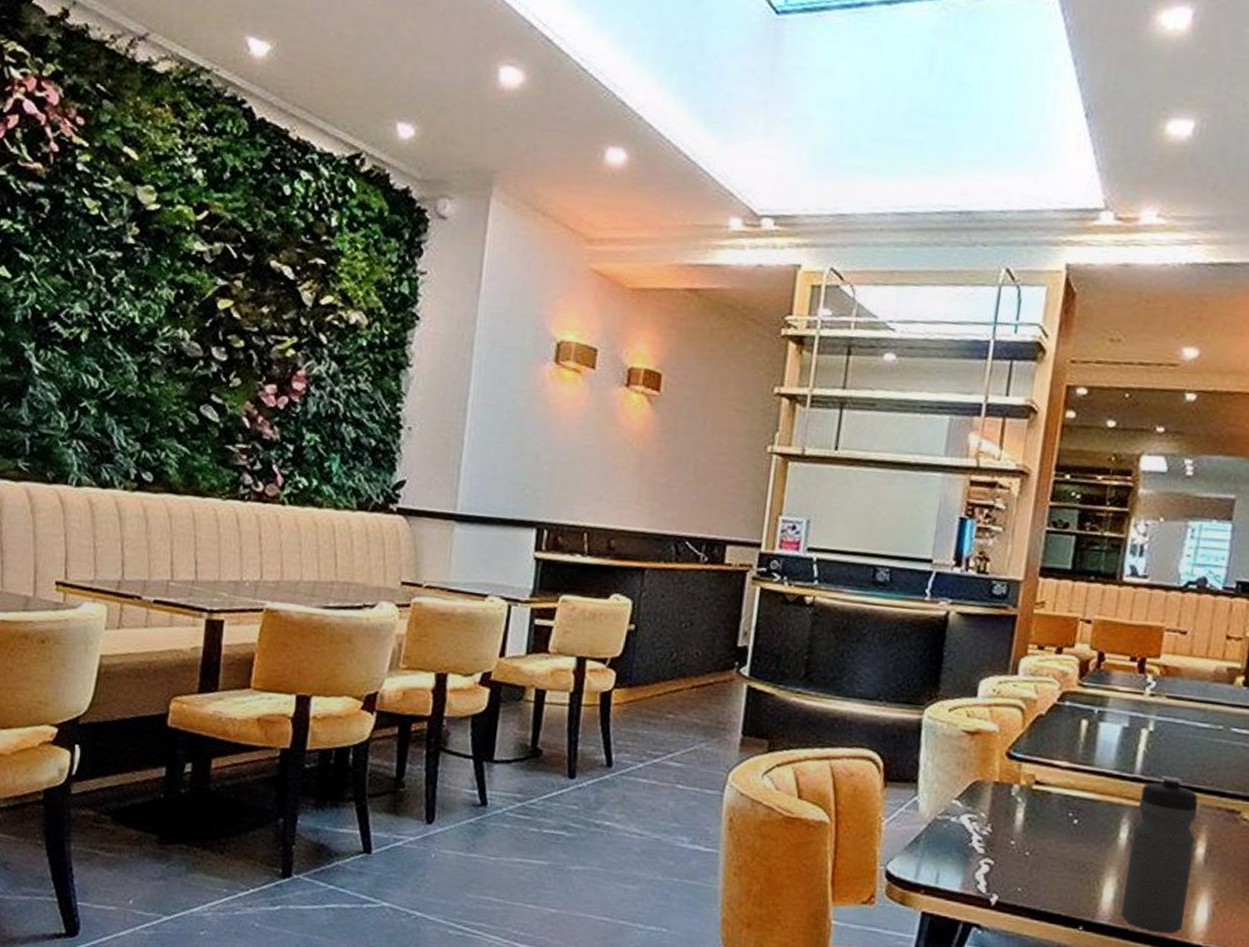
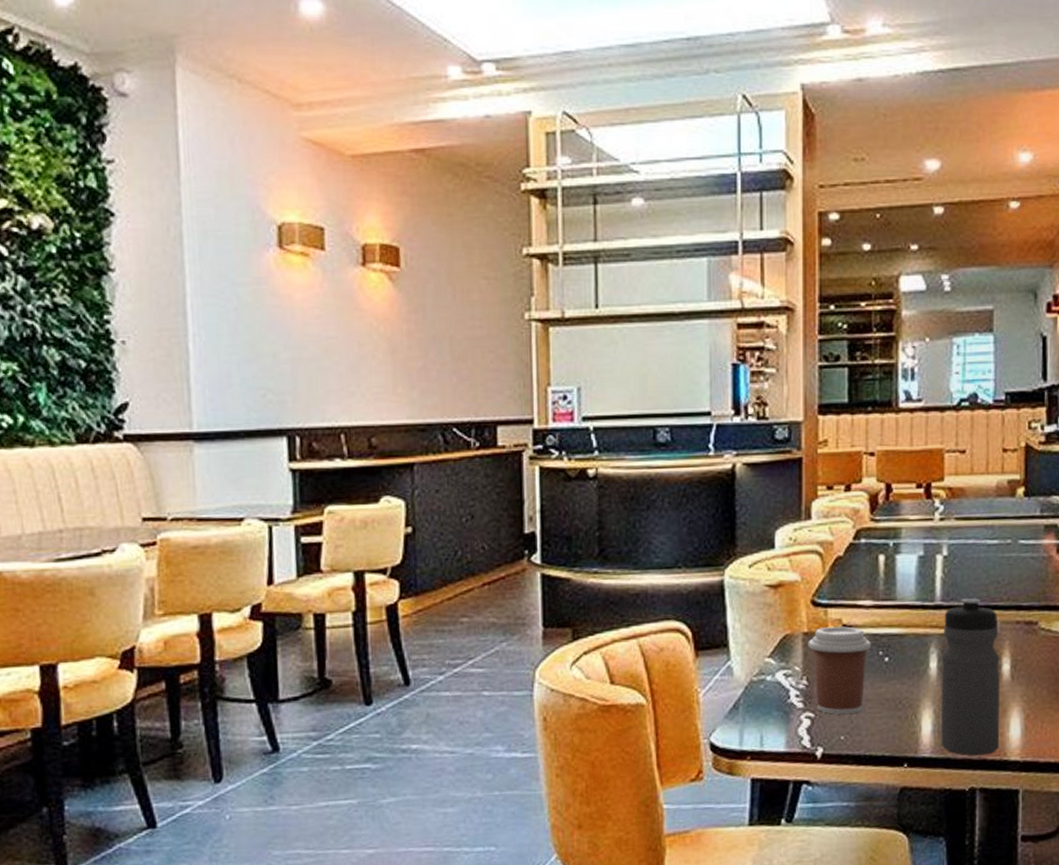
coffee cup: none [997,780,1063,868] -> present [808,626,872,714]

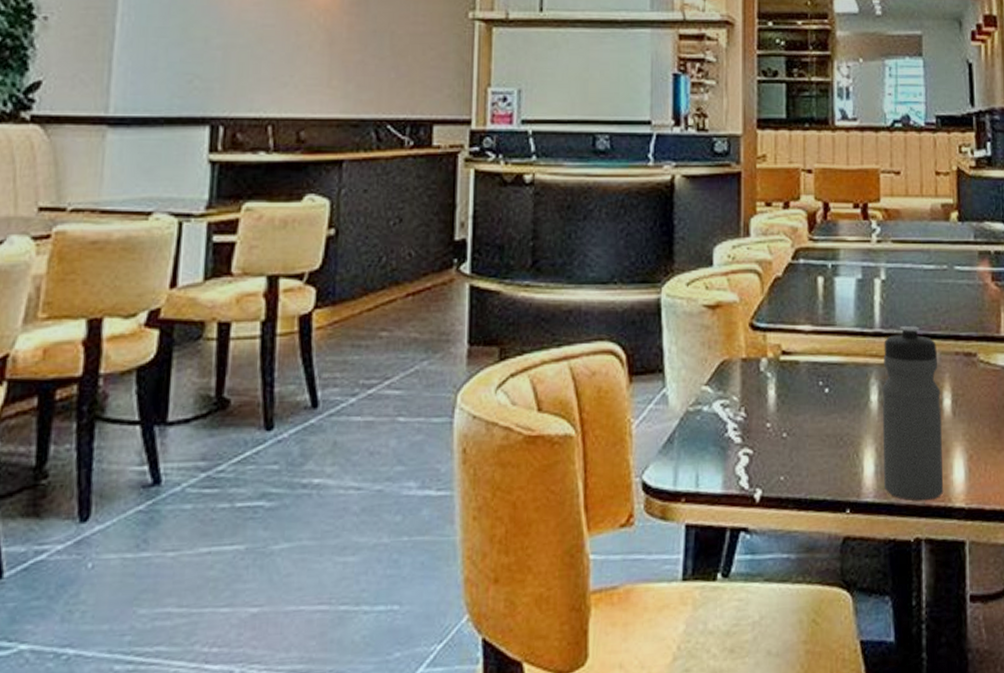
coffee cup: present [808,626,872,714] -> none [746,353,812,451]

